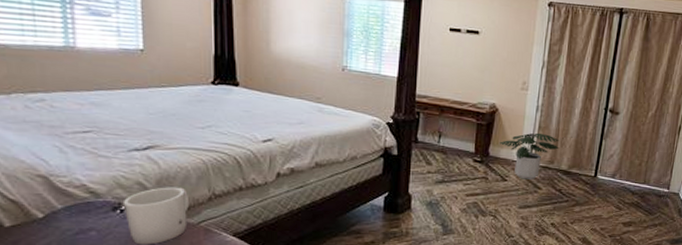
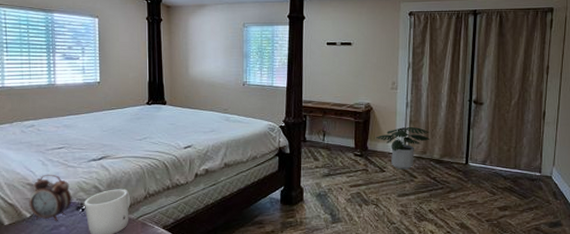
alarm clock: none [41,164,106,224] -> present [29,174,72,221]

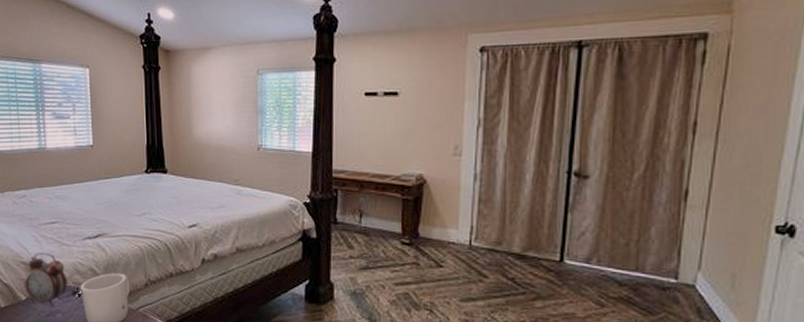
potted plant: present [375,127,430,170] -> none [430,208,508,266]

